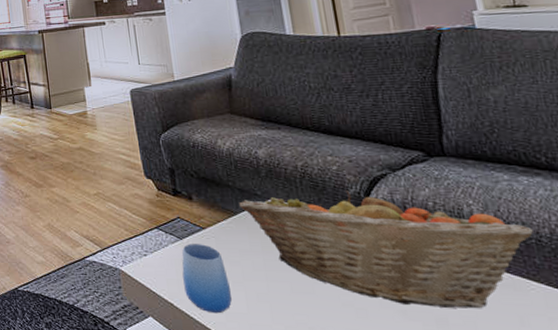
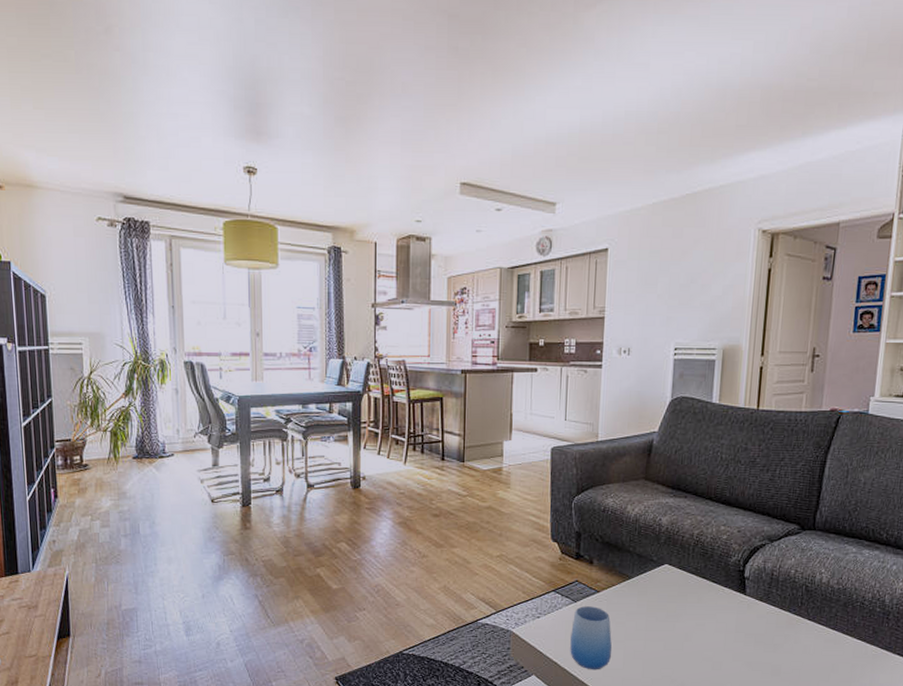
fruit basket: present [239,189,533,309] -> none [635,557,861,659]

